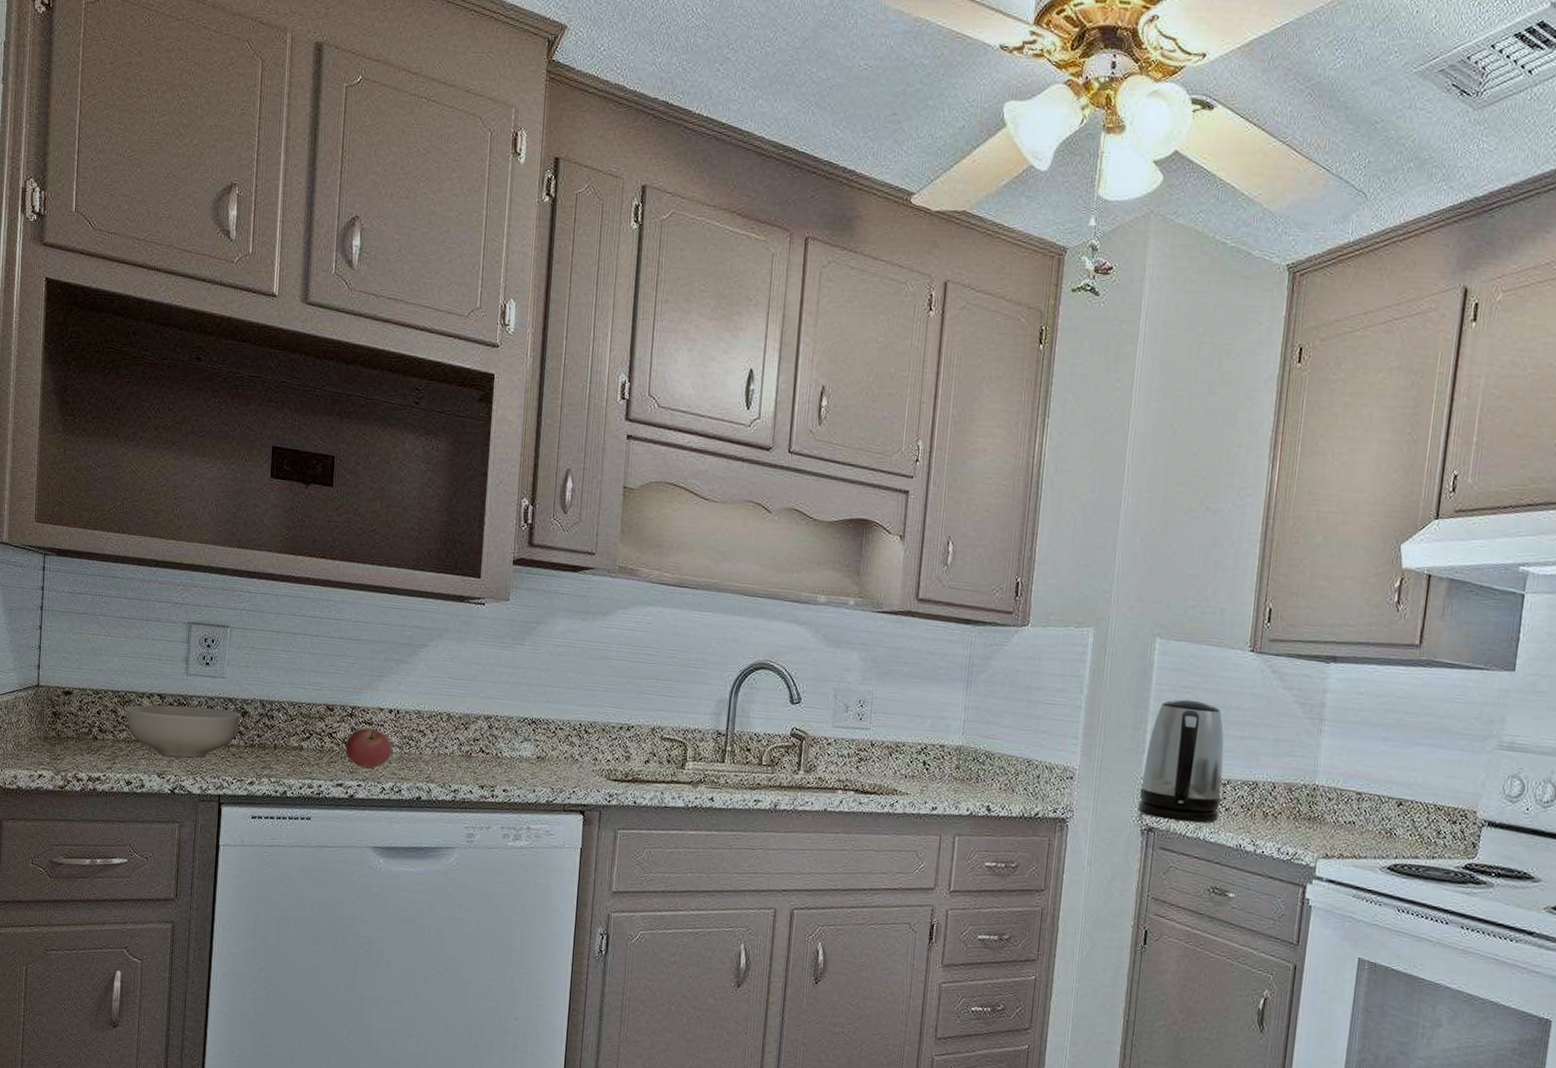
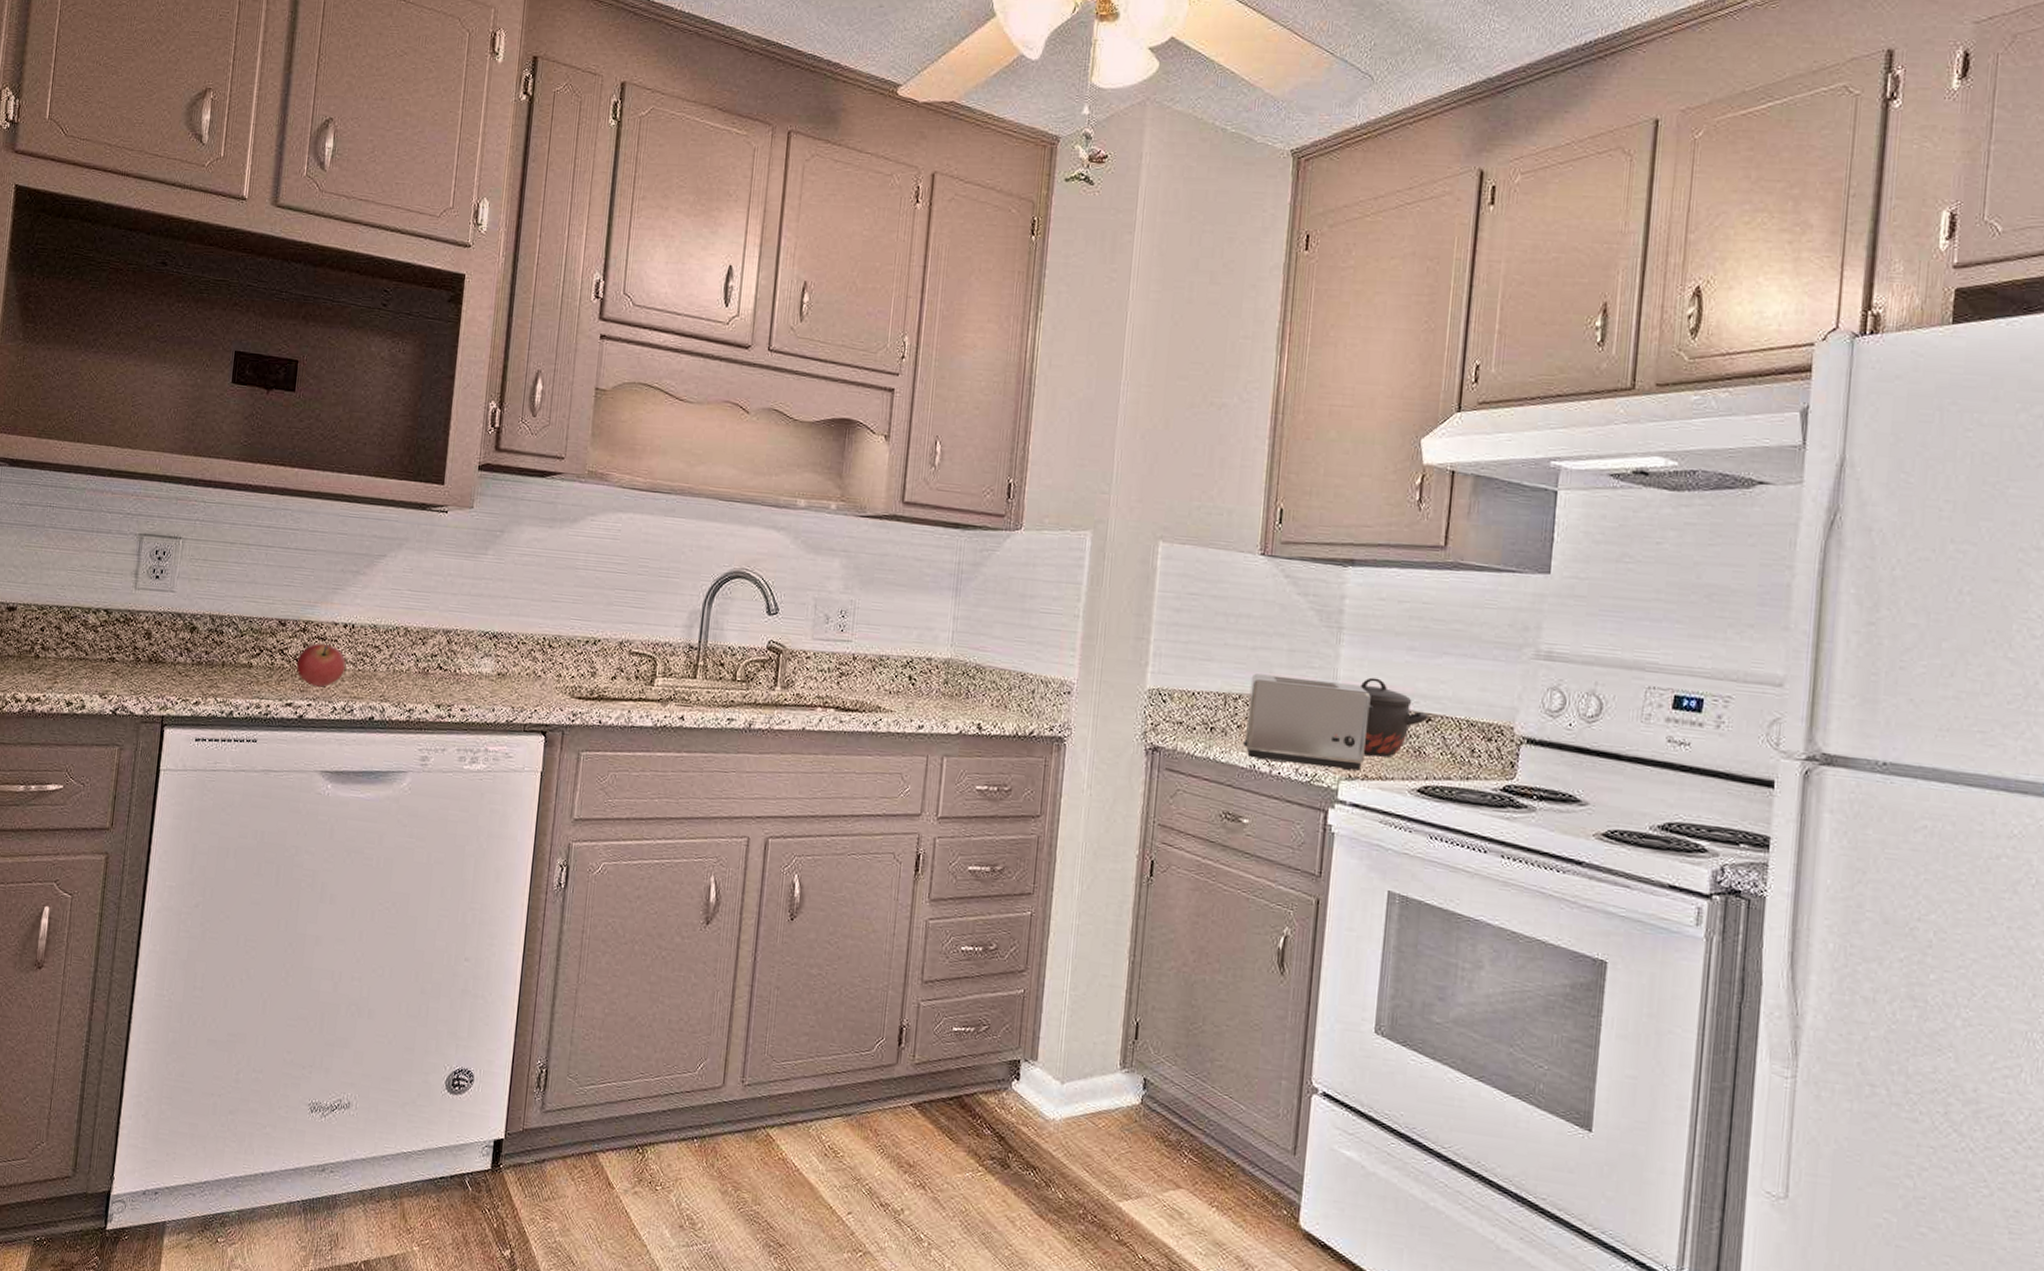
bowl: present [125,704,242,758] -> none [70,620,190,677]
kettle: present [1137,699,1224,823] -> none [1141,606,1235,742]
toaster: none [1231,761,1350,851] -> present [1243,673,1373,771]
cooking pot: none [1338,765,1400,838] -> present [1359,677,1428,757]

